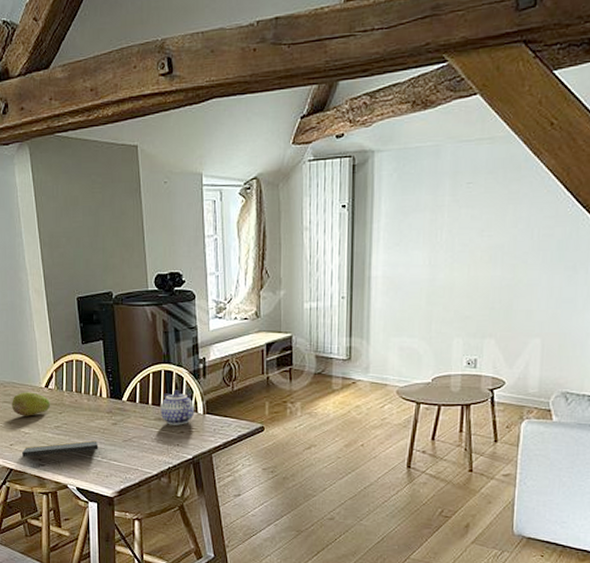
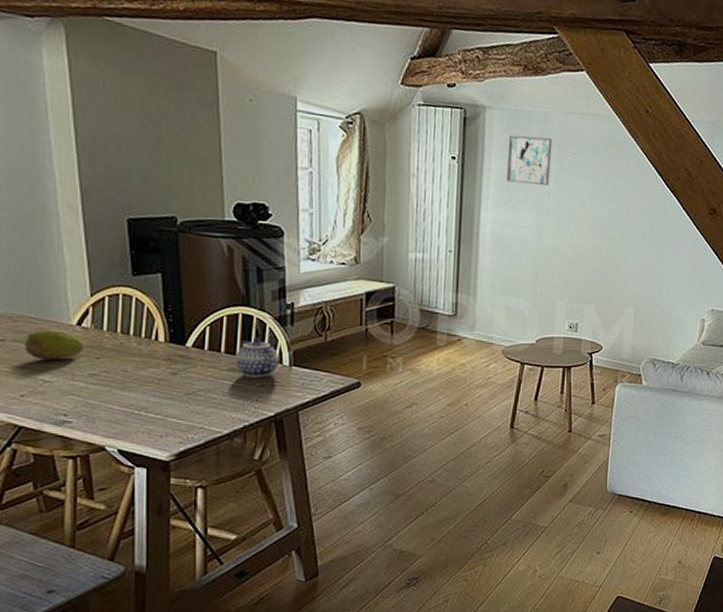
notepad: present [22,440,100,457] -> none [39,392,153,412]
wall art: none [397,171,445,222] -> present [507,135,553,186]

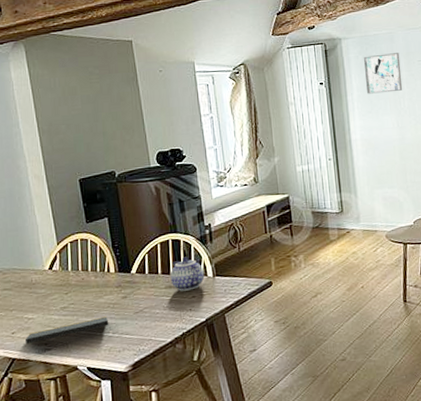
fruit: present [25,329,85,361] -> none [12,276,56,302]
notepad: none [39,392,153,412] -> present [26,316,111,344]

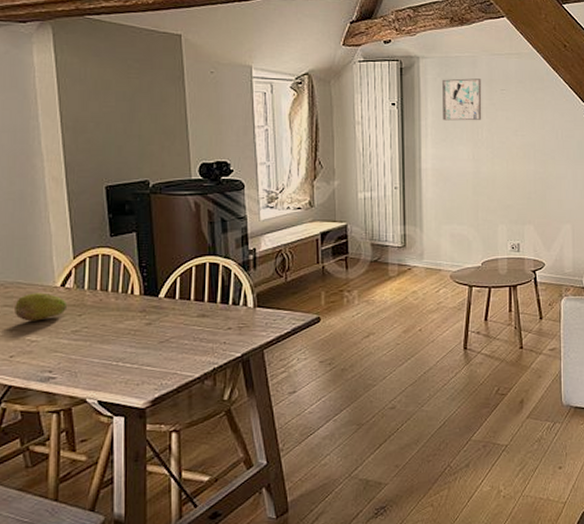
fruit: none [12,276,56,302] -> present [15,292,68,322]
notepad: present [26,316,111,344] -> none [26,344,130,371]
teapot: present [170,256,205,291] -> none [204,283,244,322]

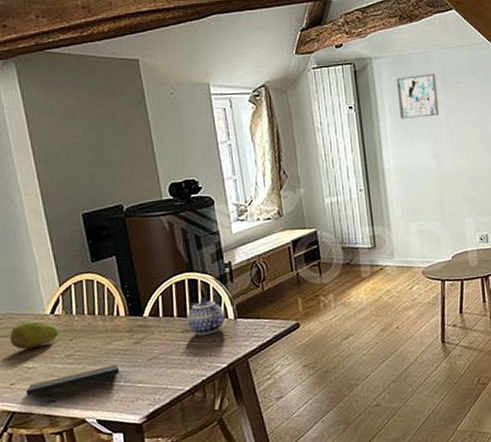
notepad: none [26,344,130,371] -> present [26,364,122,396]
teapot: none [204,283,244,322] -> present [187,297,225,335]

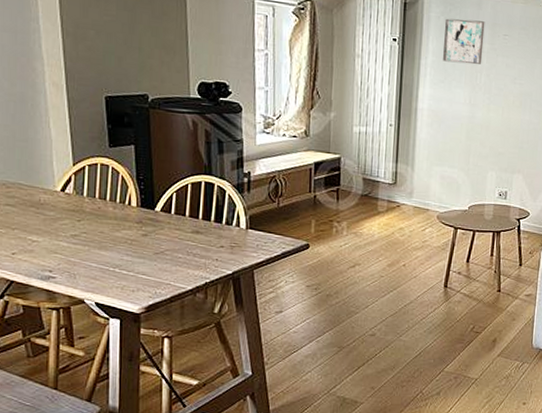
fruit: present [10,321,59,350] -> none [16,195,67,223]
notepad: present [26,364,122,396] -> none [27,251,126,268]
teapot: present [187,297,225,335] -> none [198,202,237,240]

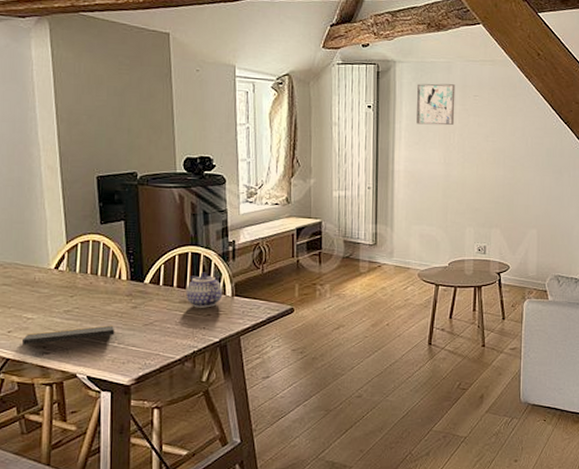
notepad: none [27,251,126,268] -> present [22,325,116,345]
teapot: none [198,202,237,240] -> present [186,272,223,308]

